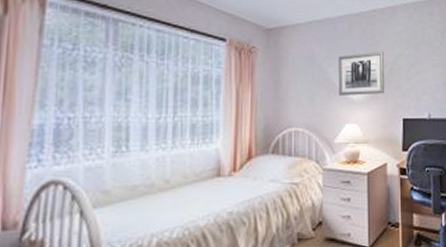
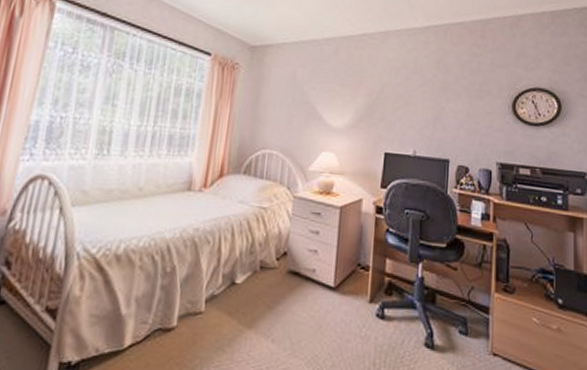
wall art: present [338,51,384,95] -> none [317,78,370,124]

